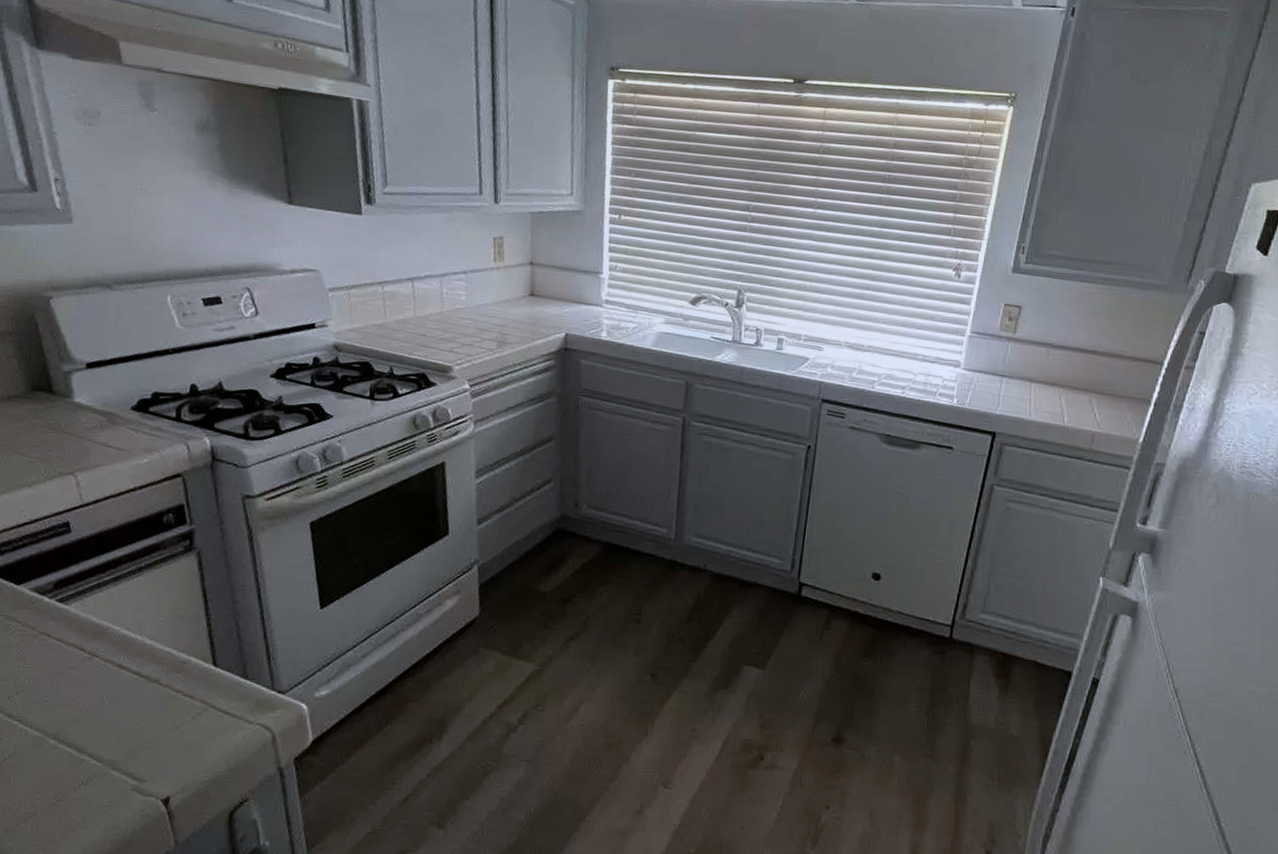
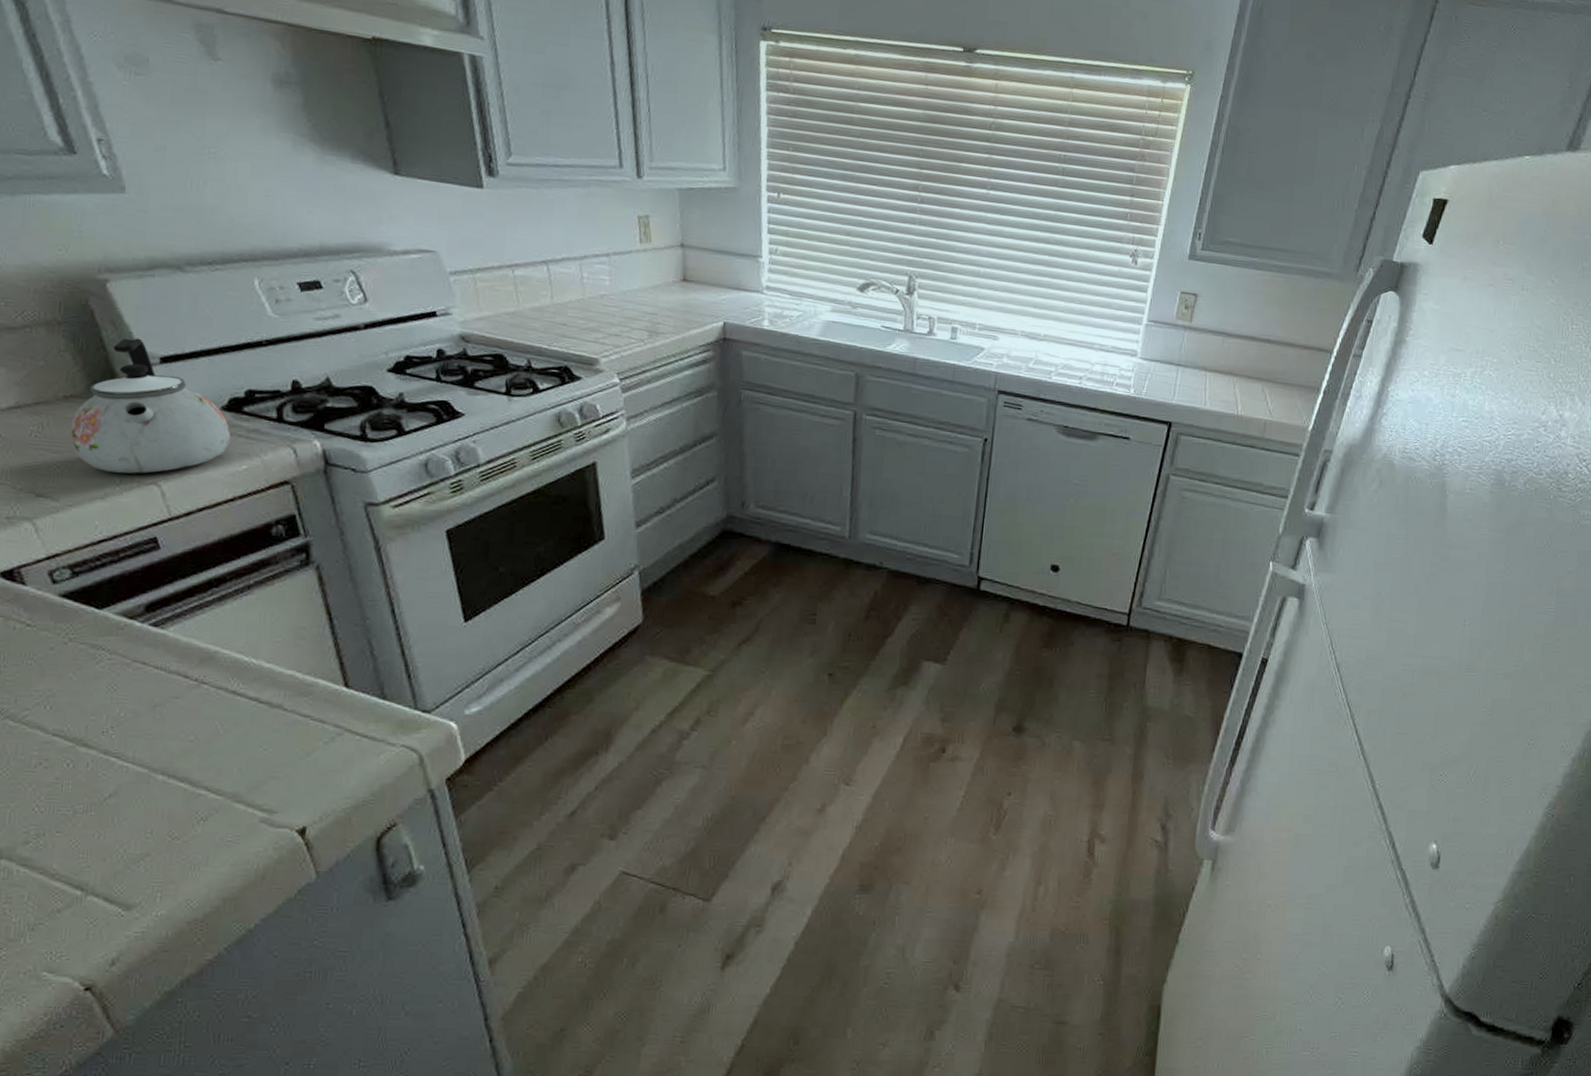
kettle: none [9,346,137,465] -> present [69,338,231,474]

